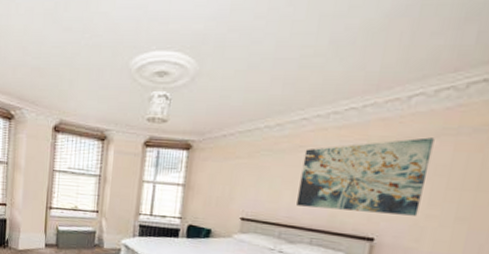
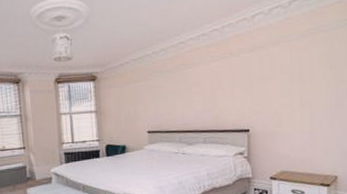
wall art: present [296,137,435,216] -> none [186,45,276,114]

